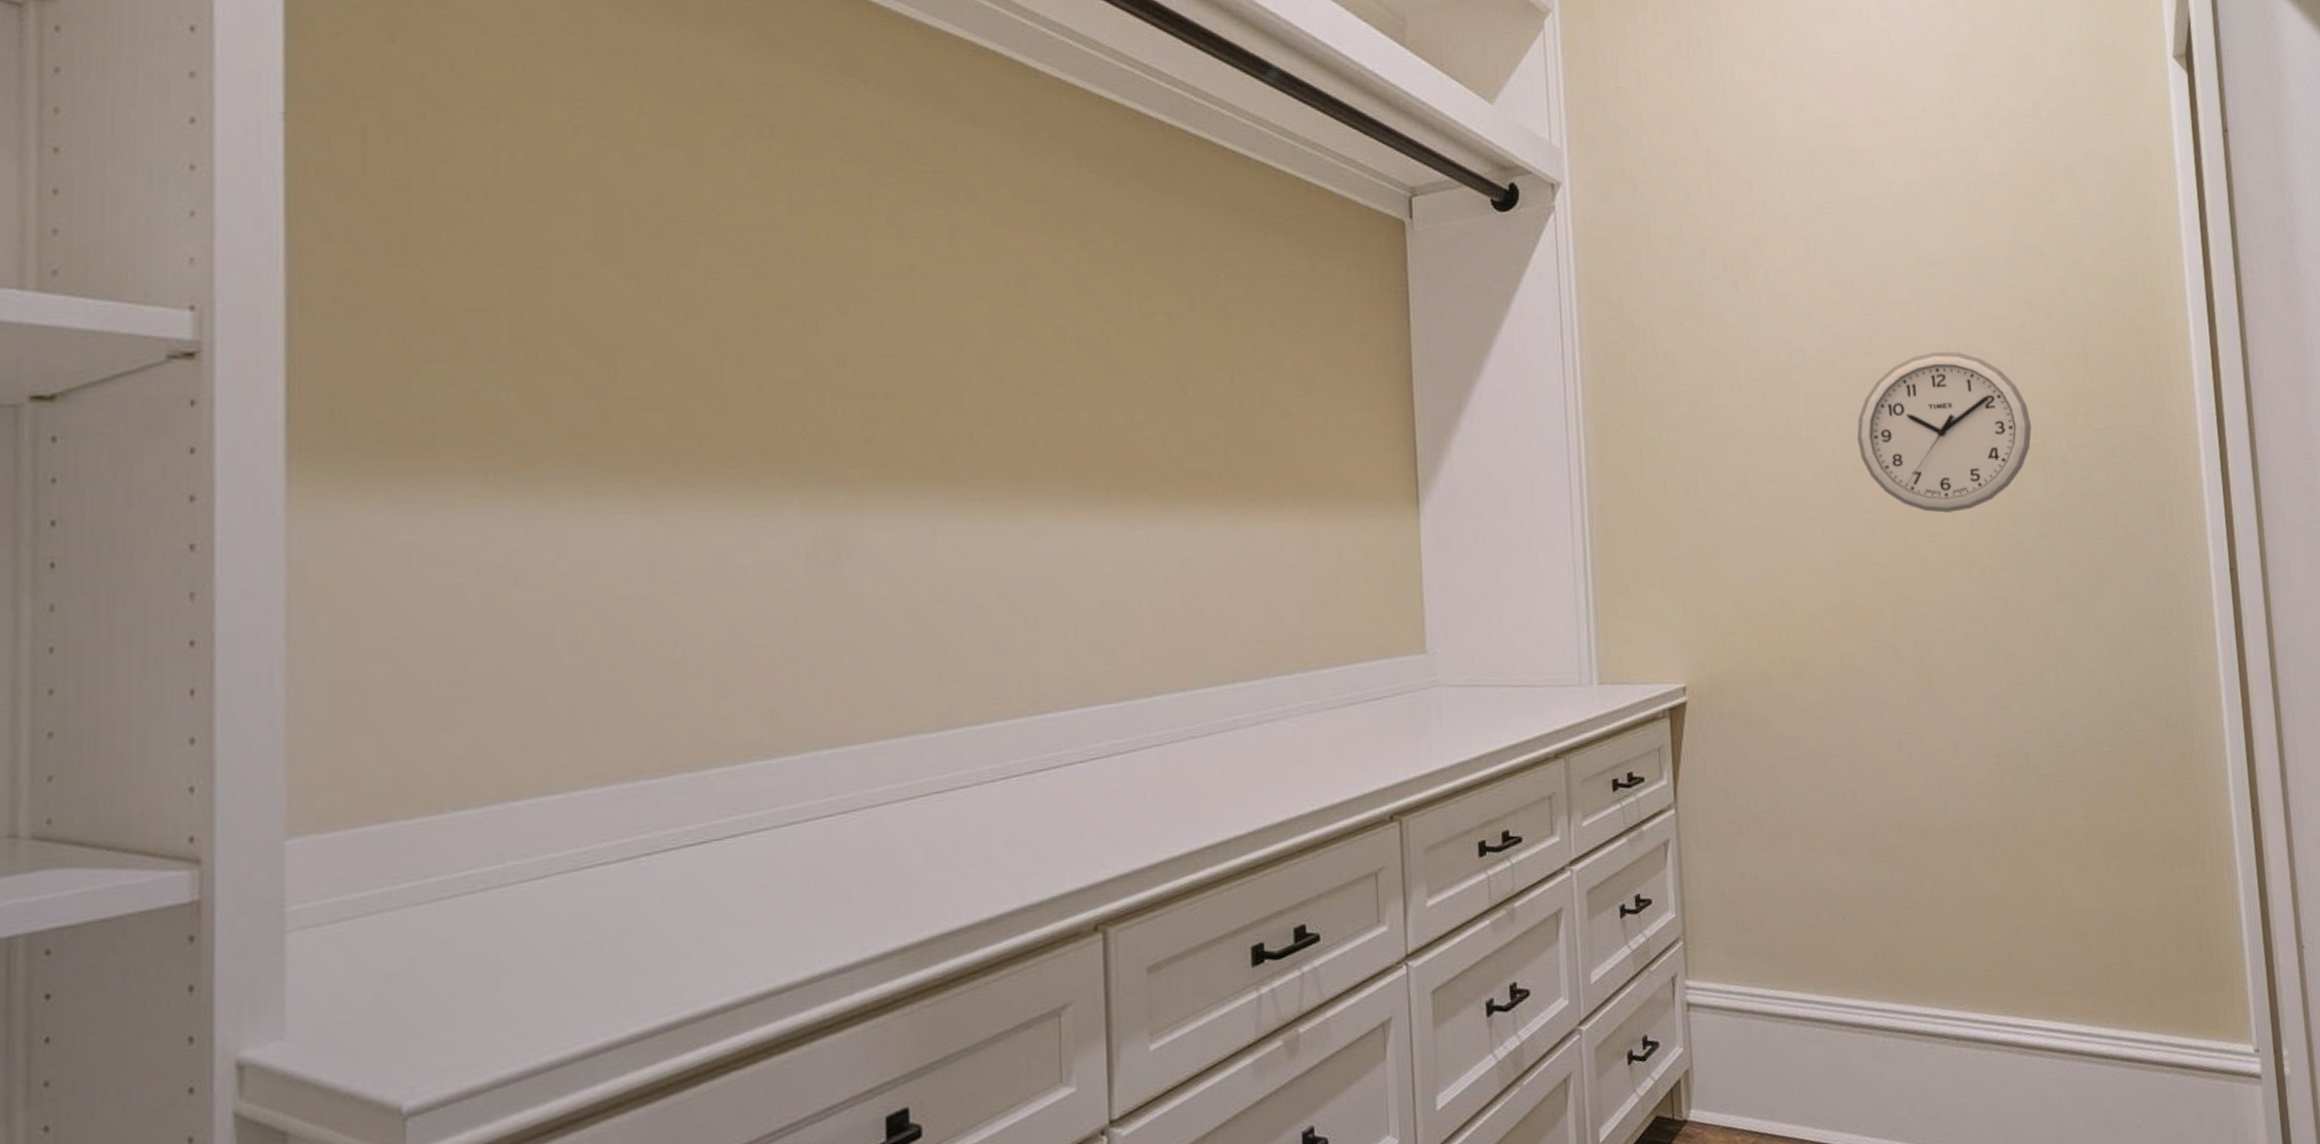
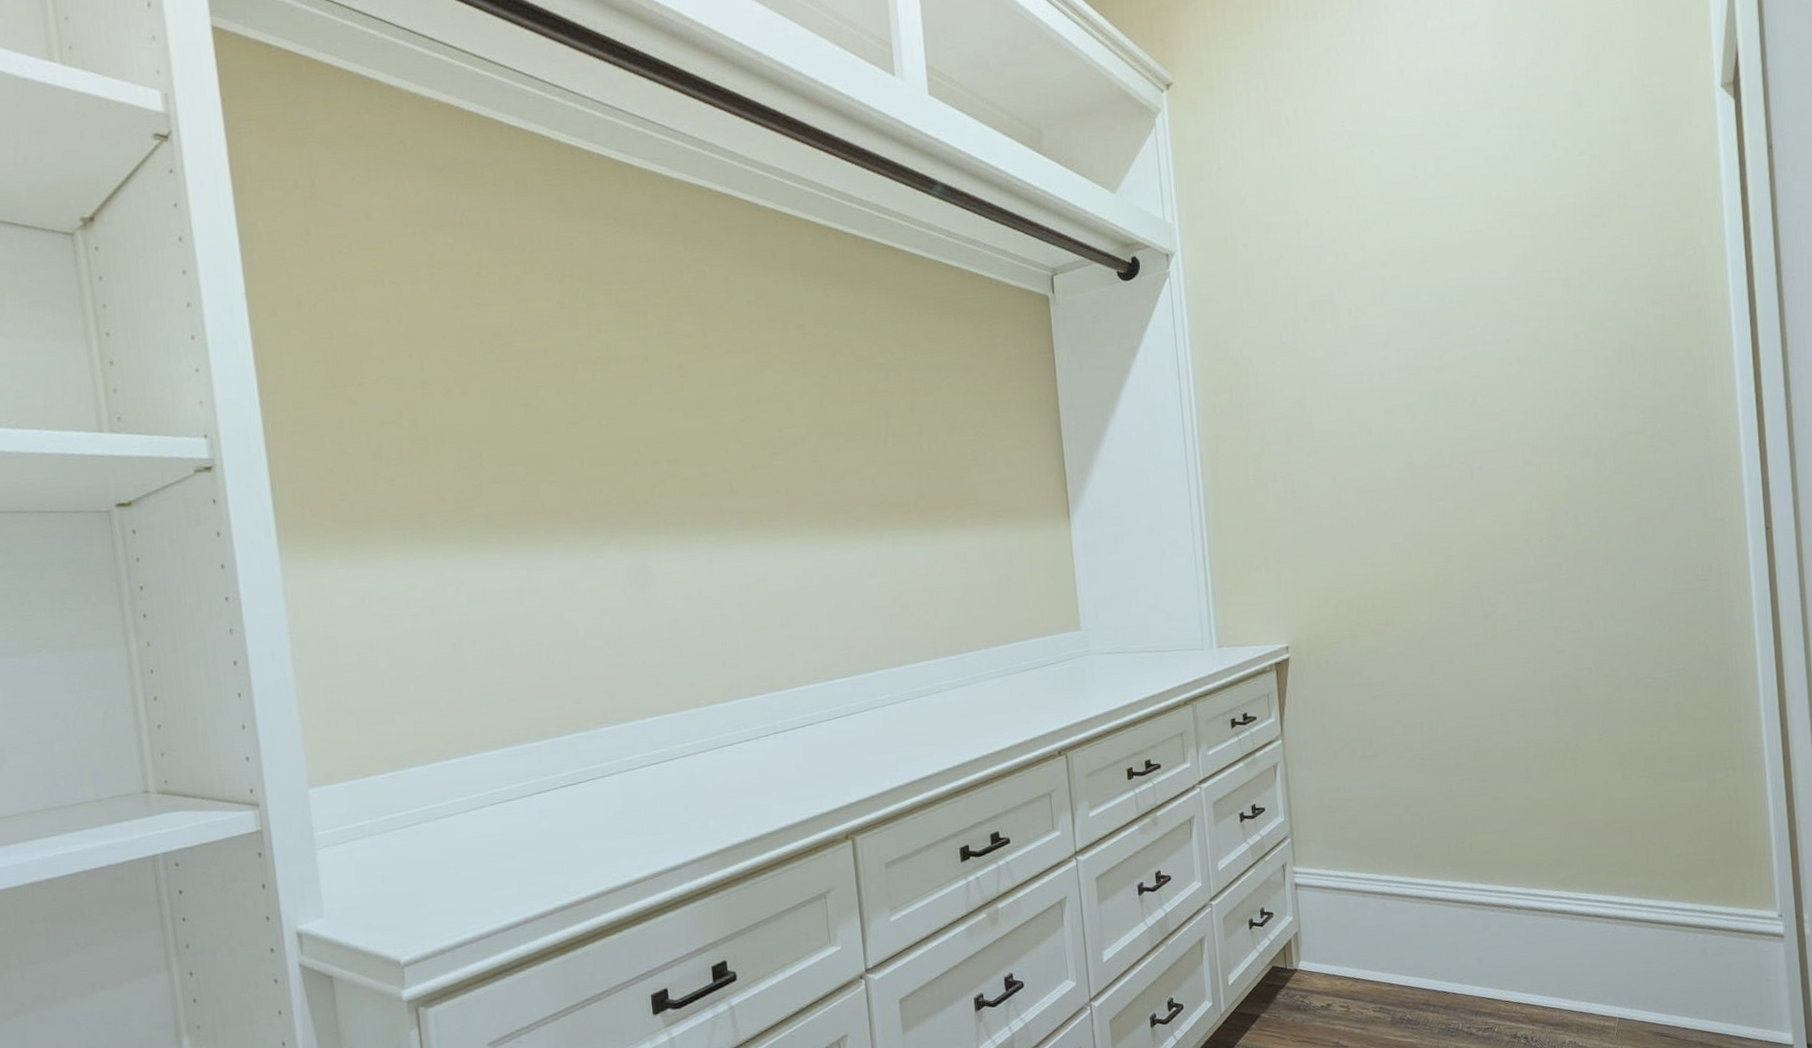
wall clock: present [1856,352,2032,513] -> none [1429,362,1585,497]

